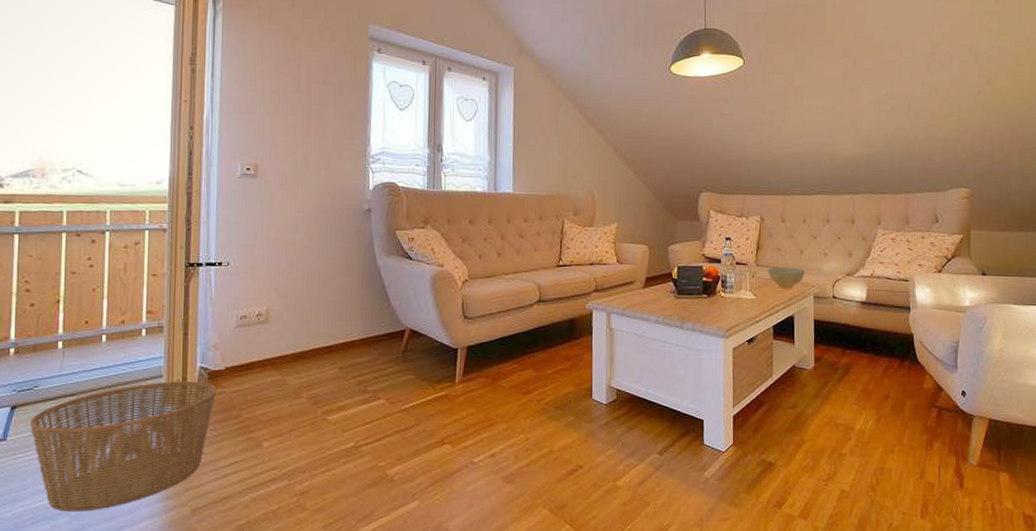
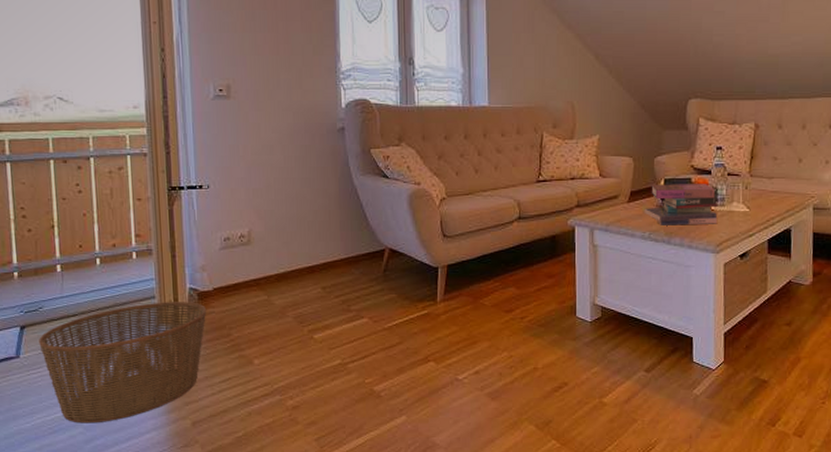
books: none [658,271,727,311] -> present [644,184,718,225]
bowl: present [767,267,806,289] -> none [761,177,805,200]

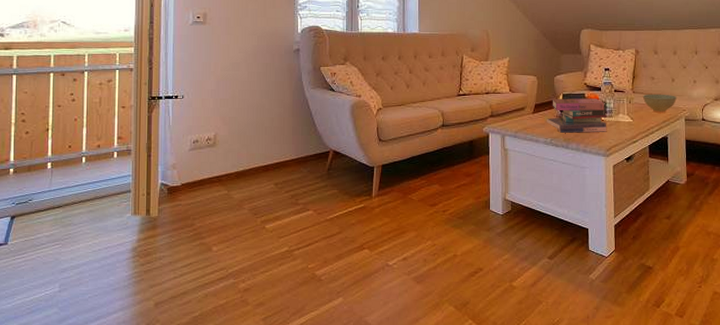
basket: present [39,302,207,423] -> none [26,195,175,304]
bowl: none [761,177,805,200] -> present [642,94,678,113]

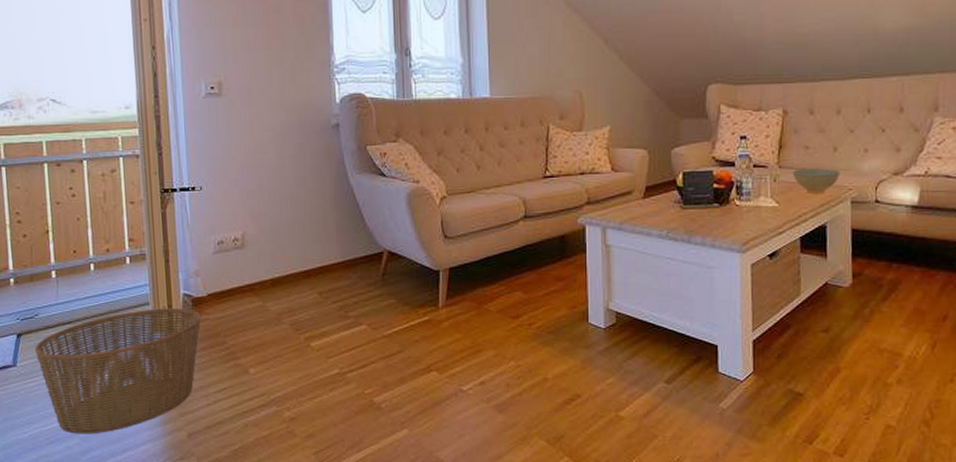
basket: none [26,195,175,304] -> present [35,308,202,434]
books: present [546,98,607,133] -> none [660,177,743,223]

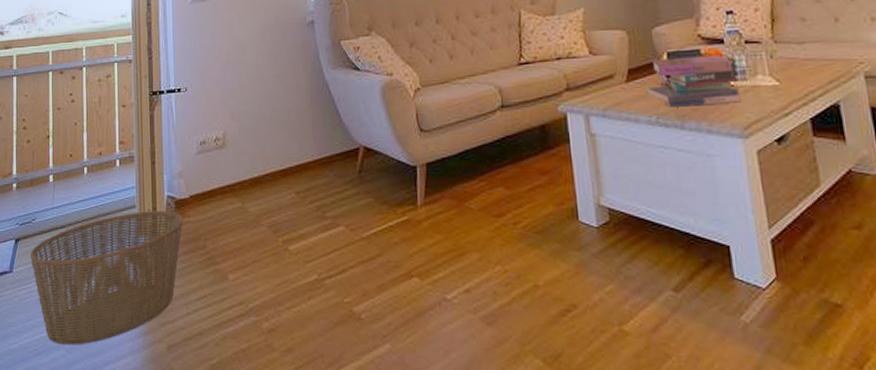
books: none [660,177,743,223] -> present [646,55,741,107]
bowl: present [792,168,841,194] -> none [790,41,848,69]

